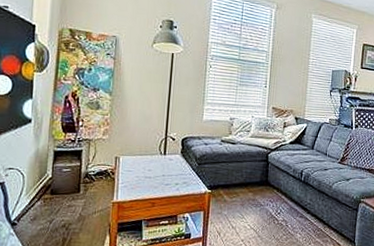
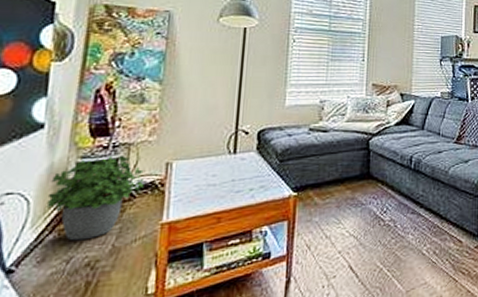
potted plant: none [35,147,101,208] -> present [46,154,145,241]

